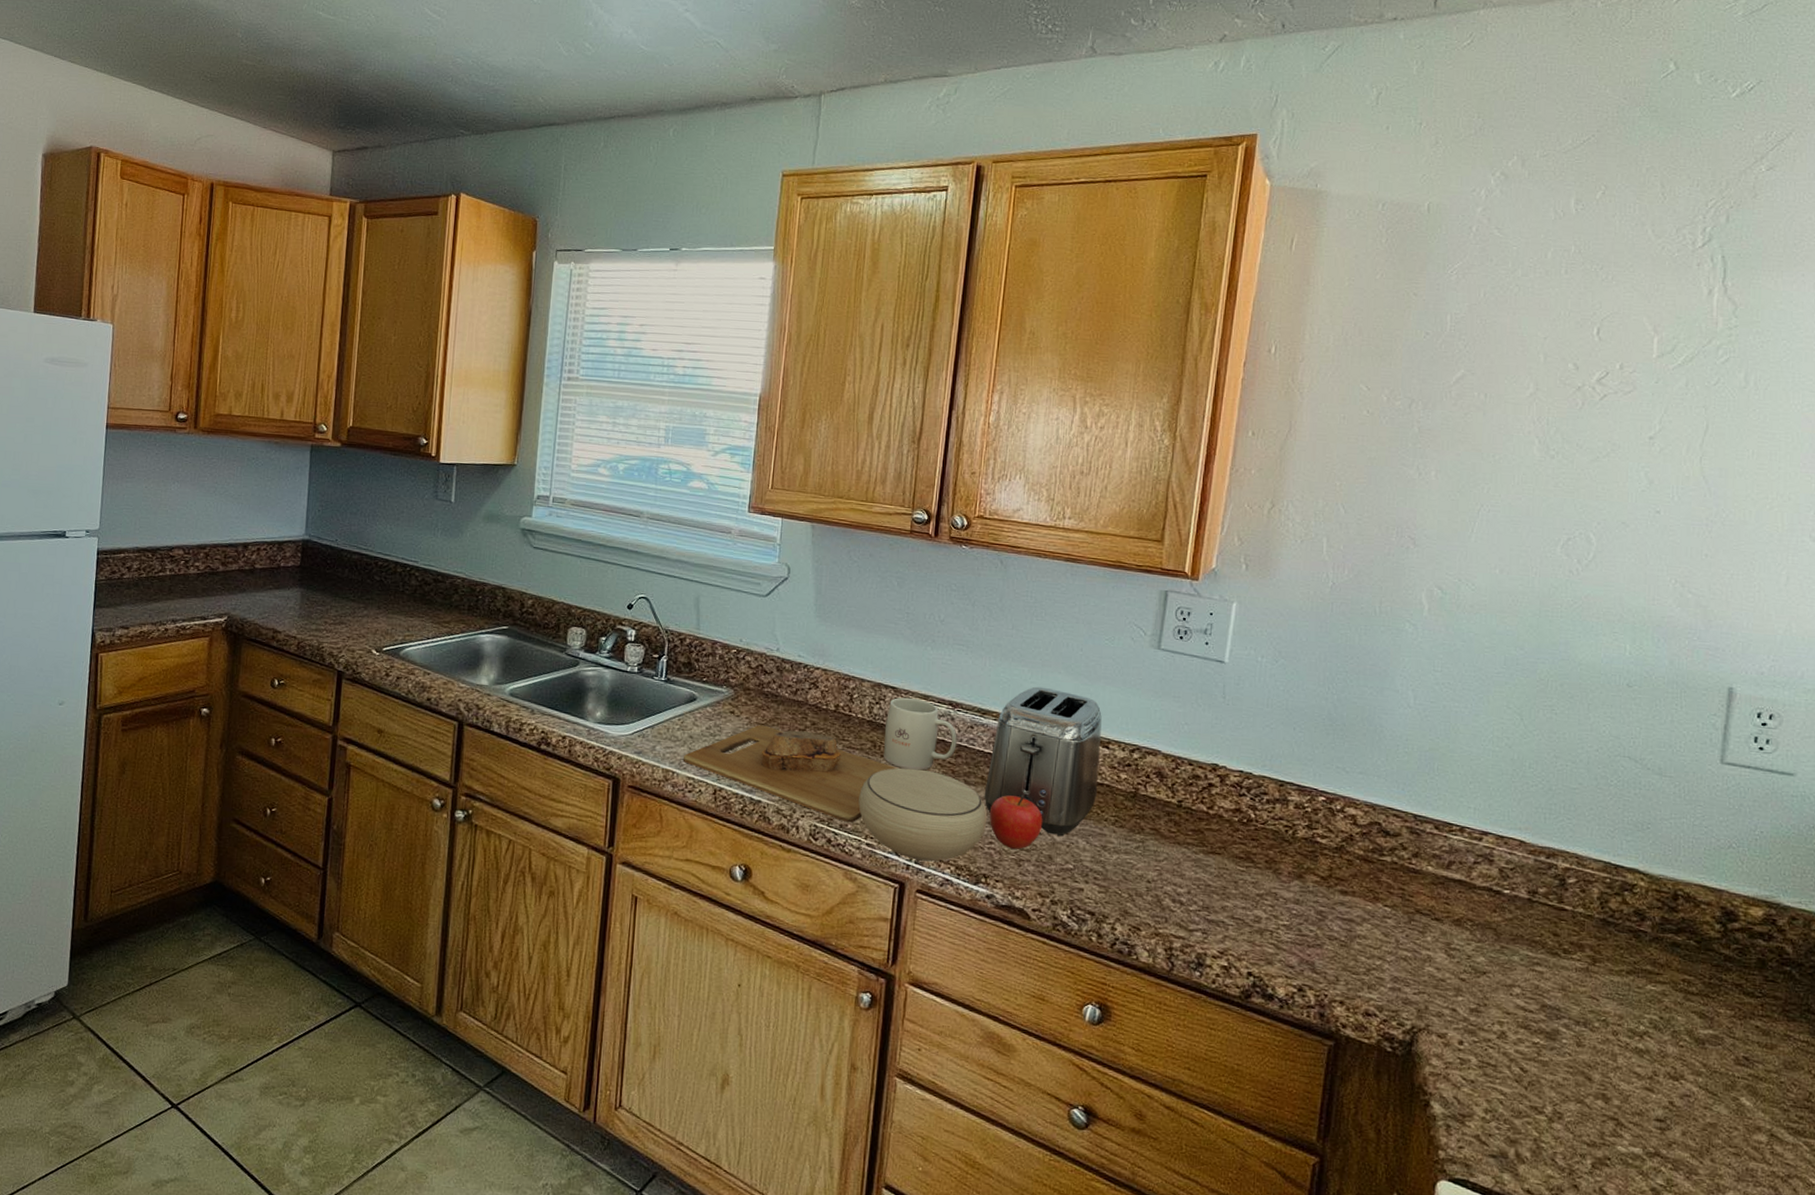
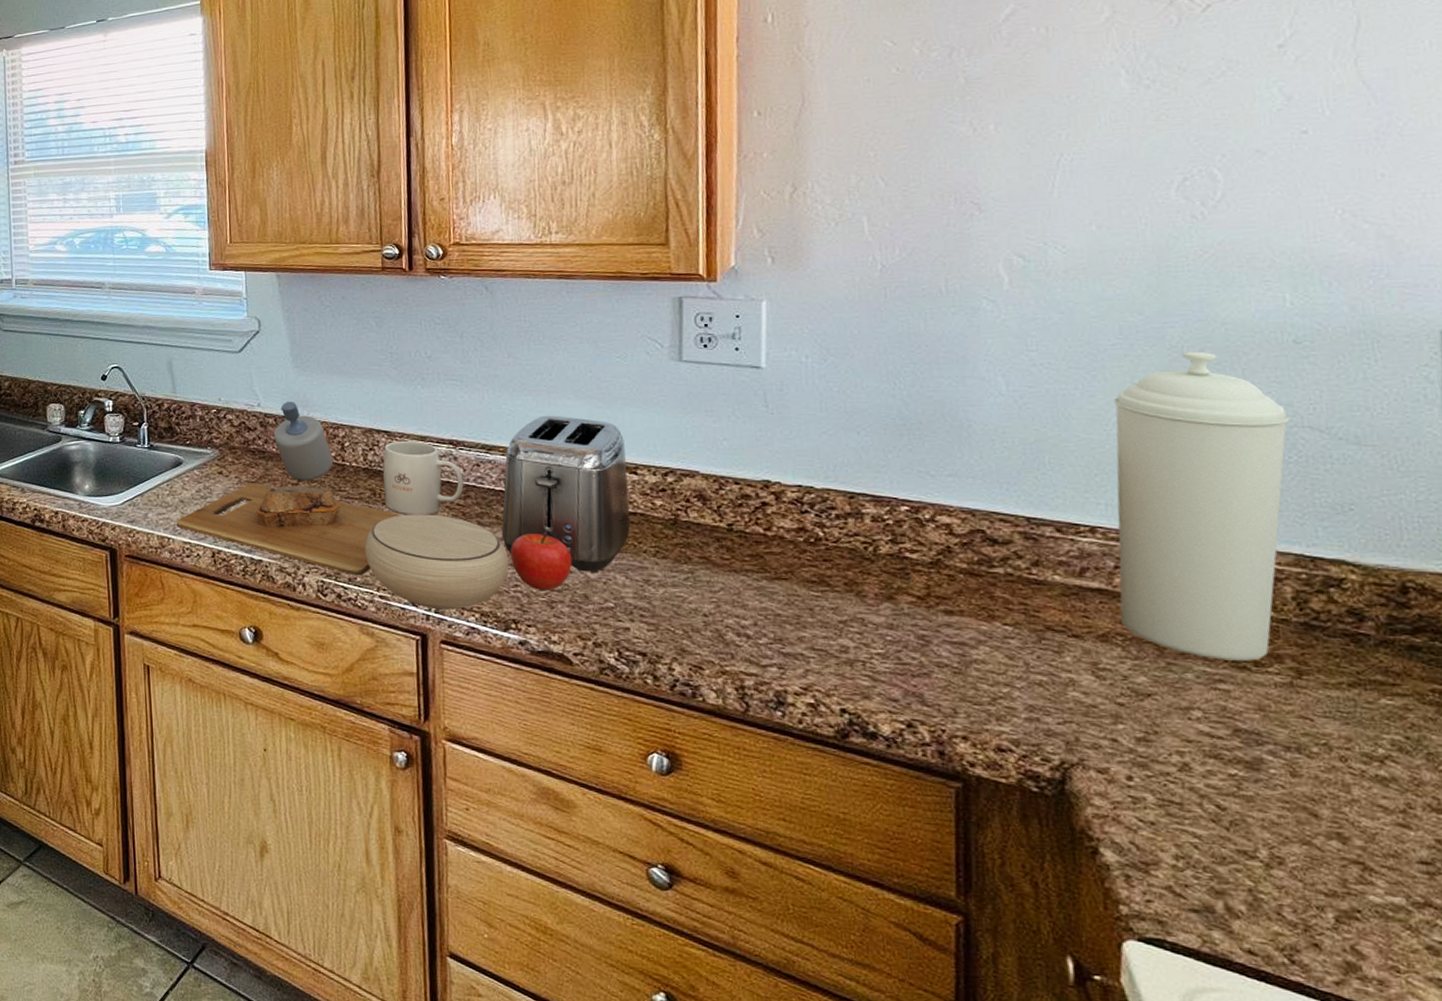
soap dispenser: none [787,648,841,728] -> present [273,401,334,481]
canister: none [1473,685,1616,949] -> present [1113,351,1290,661]

